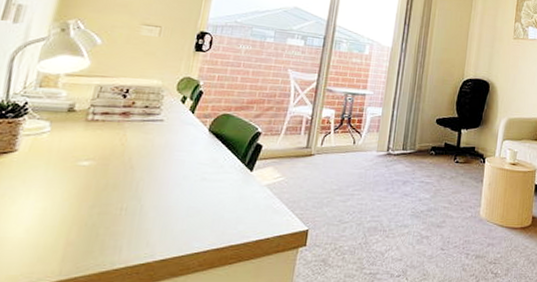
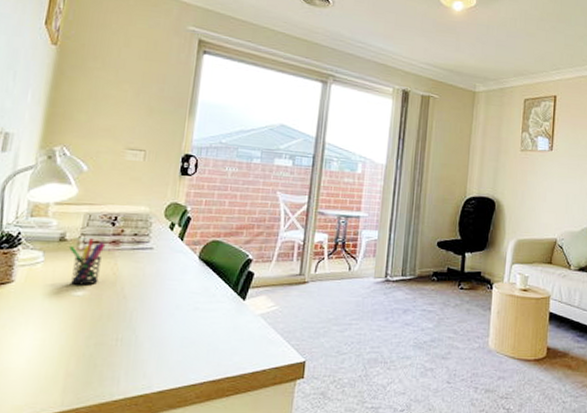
pen holder: none [77,110,116,155] -> present [69,238,106,285]

